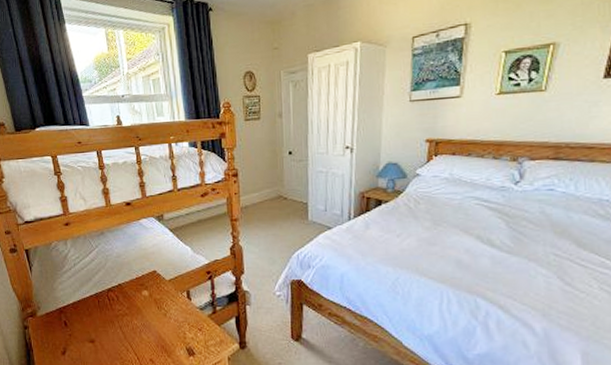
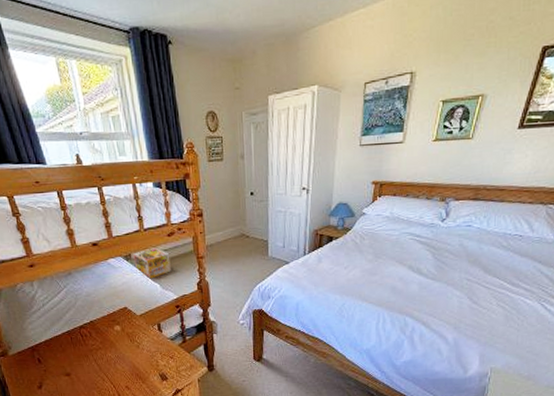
fireworks box: none [166,208,203,241] -> present [133,247,171,279]

